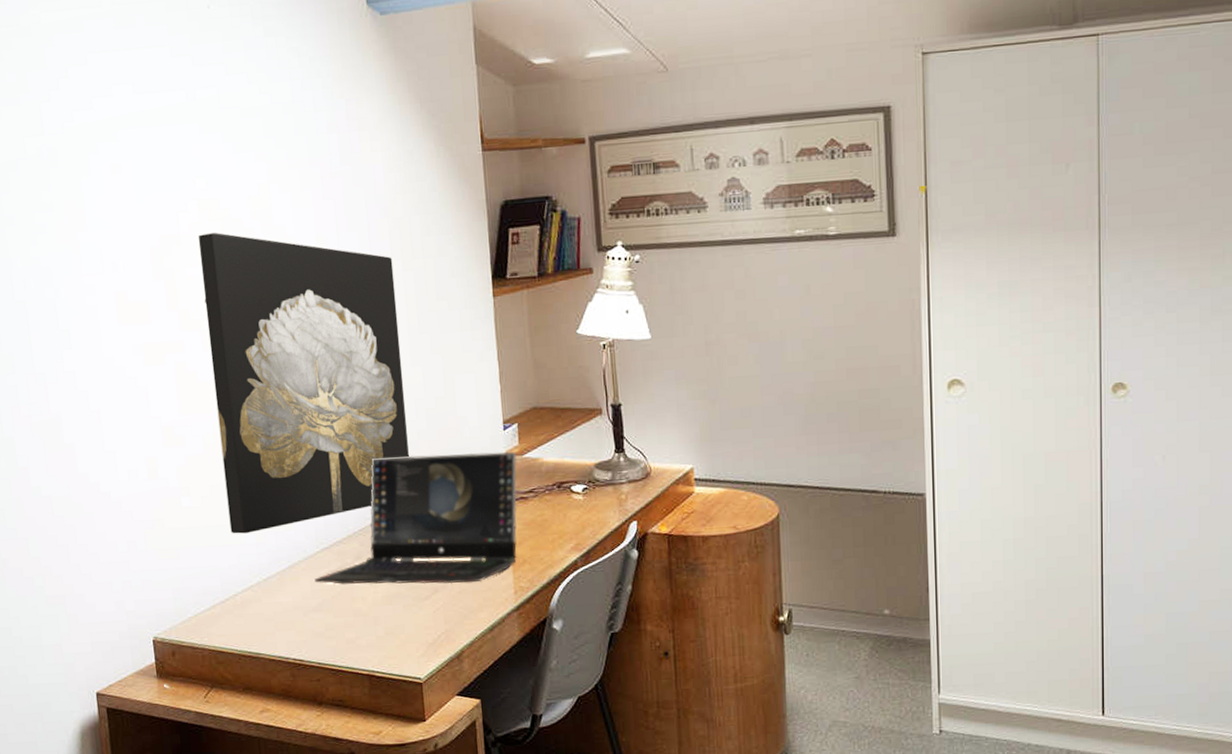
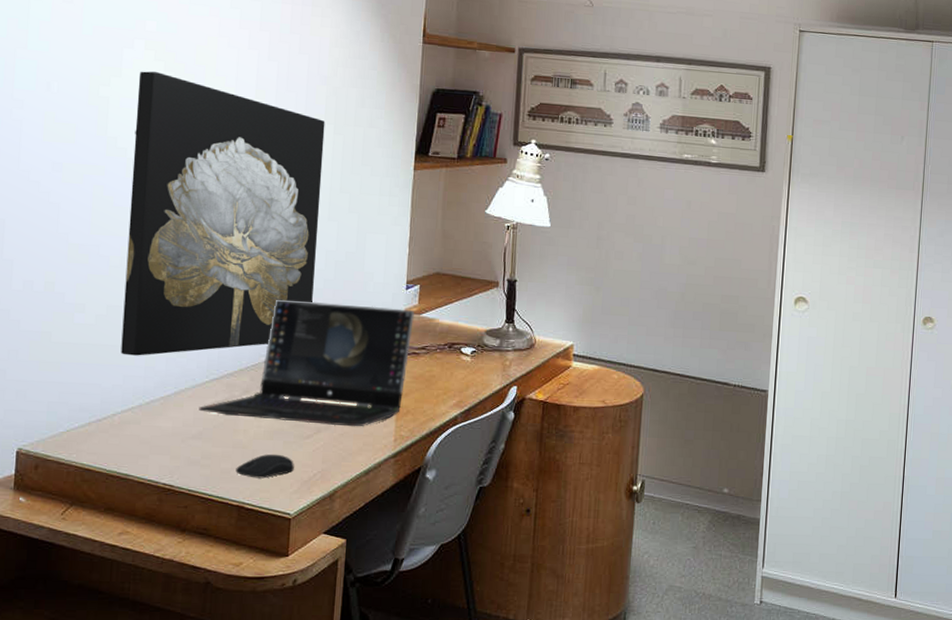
computer mouse: none [360,618,418,646] -> present [236,454,294,479]

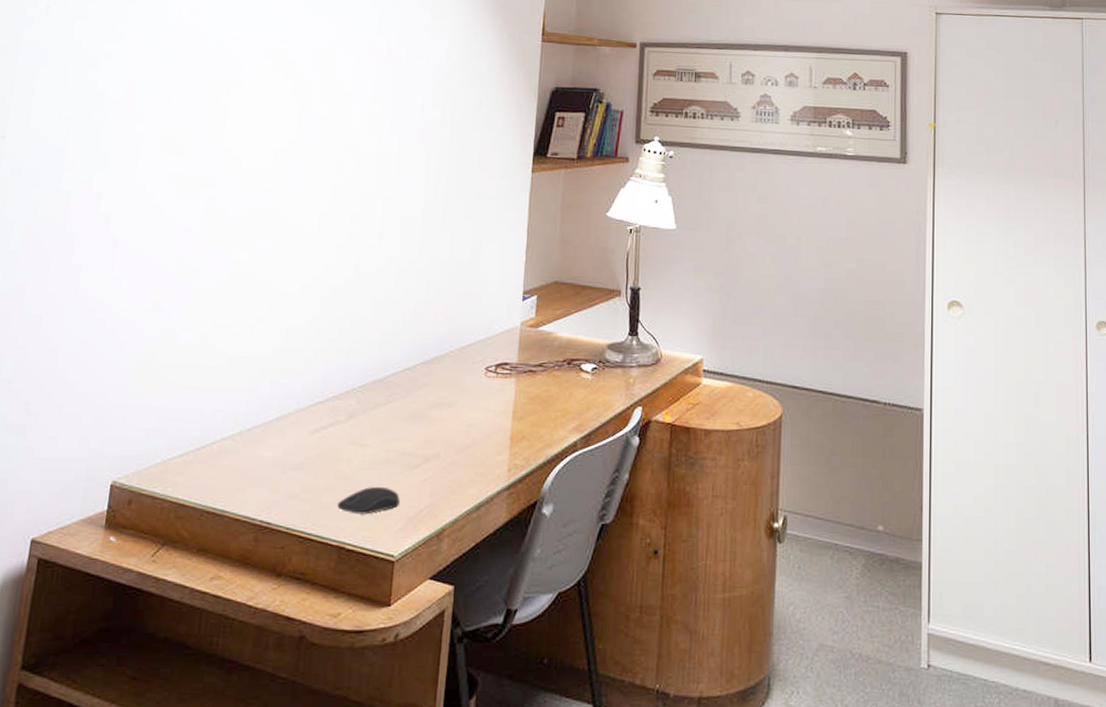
wall art: present [121,71,325,356] -> none [224,80,442,378]
laptop computer: present [199,299,414,427] -> none [301,313,531,455]

